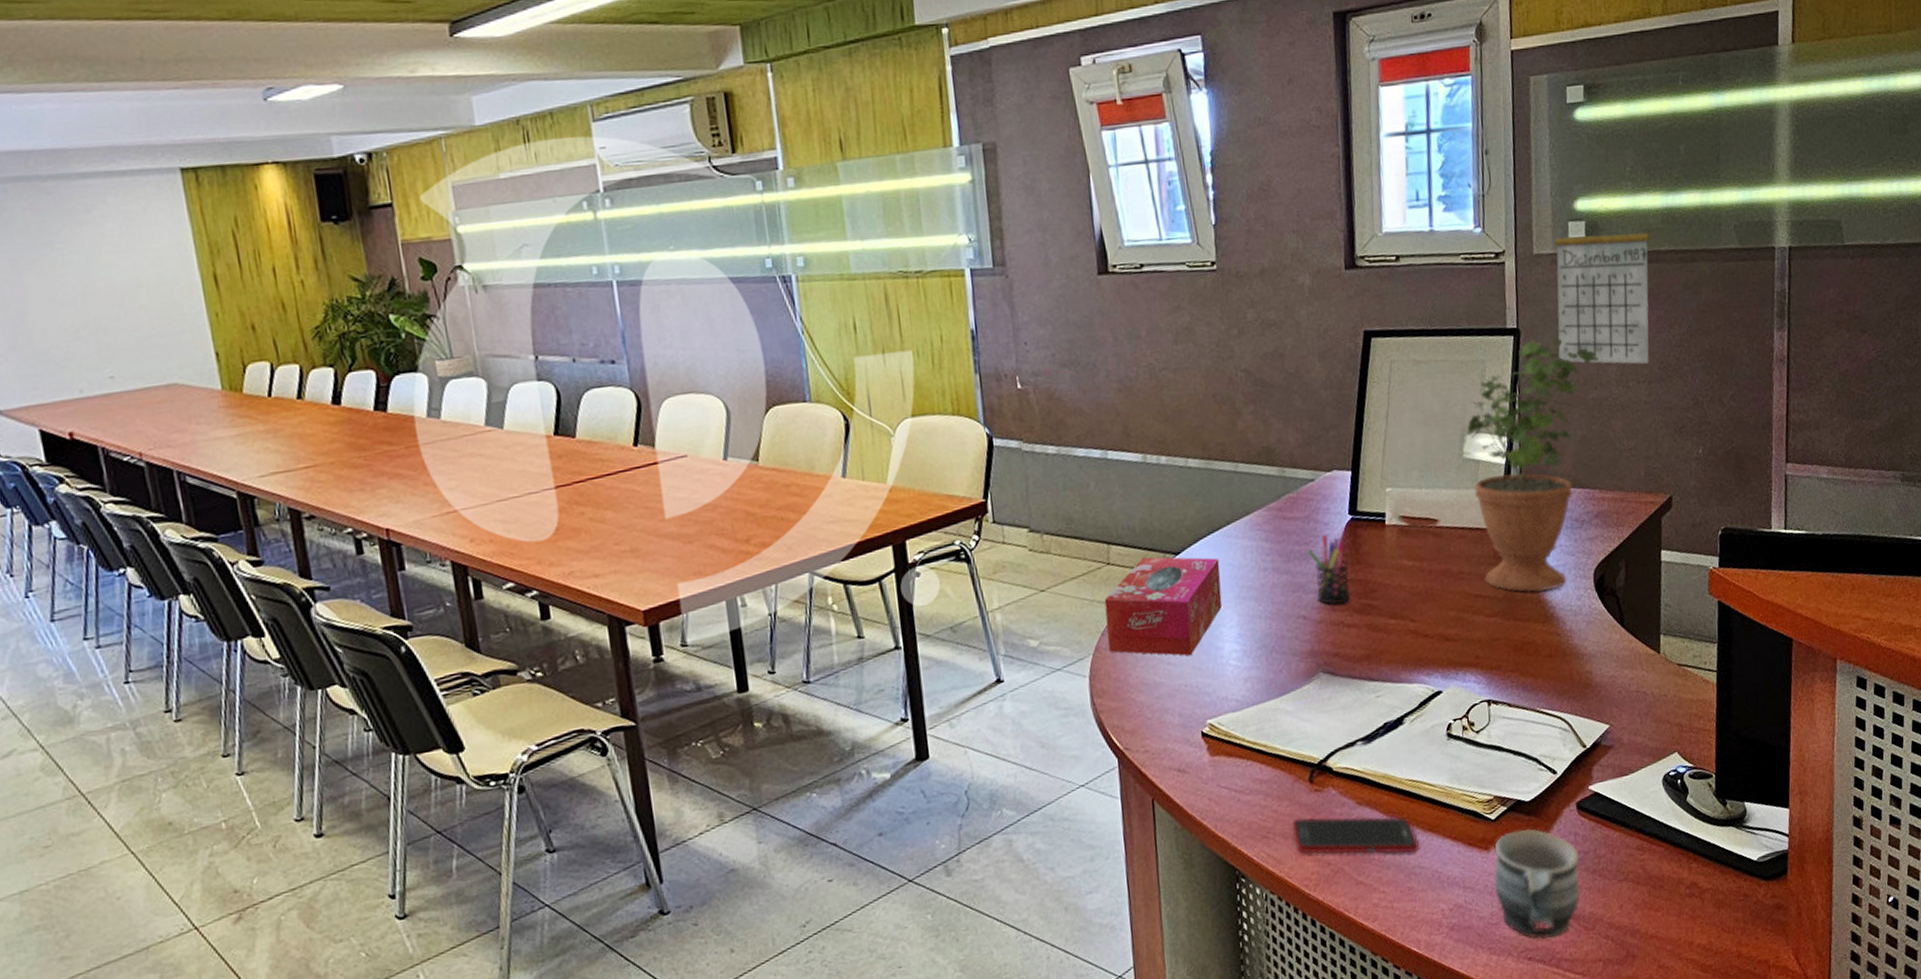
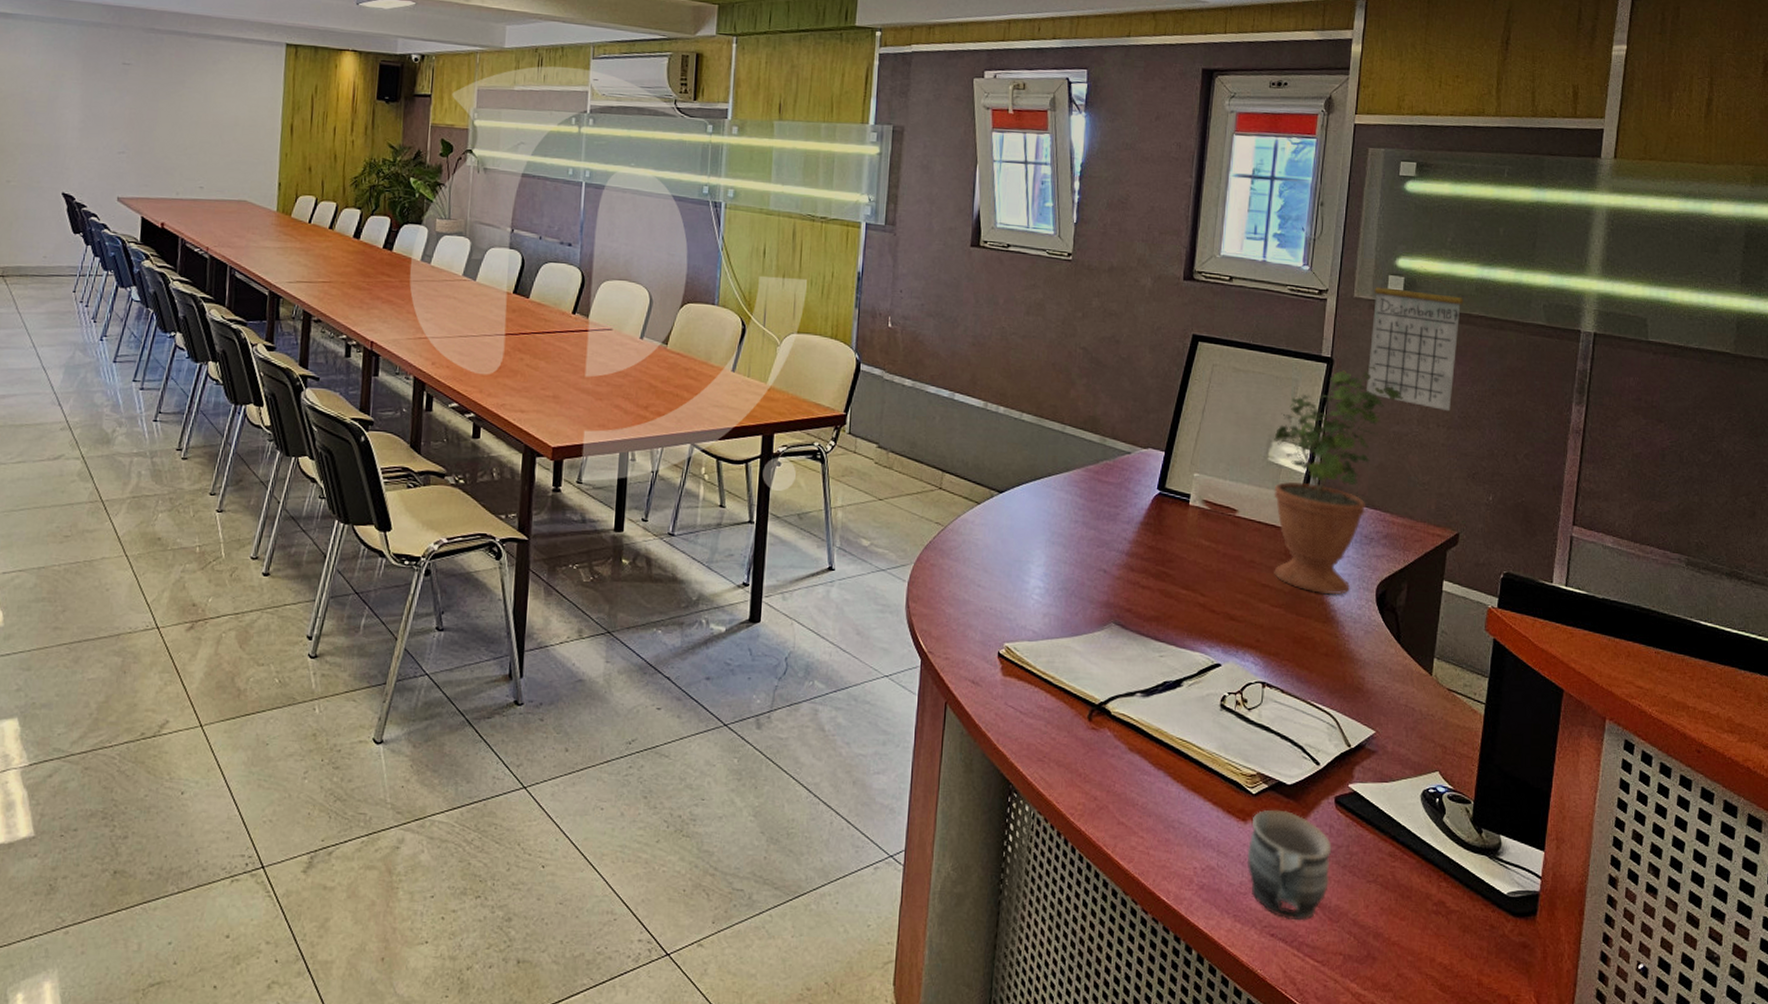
tissue box: present [1104,556,1223,656] -> none [928,489,1037,583]
cell phone: present [1292,816,1419,854] -> none [1066,749,1181,808]
pen holder: present [1307,534,1351,605] -> none [1116,502,1152,567]

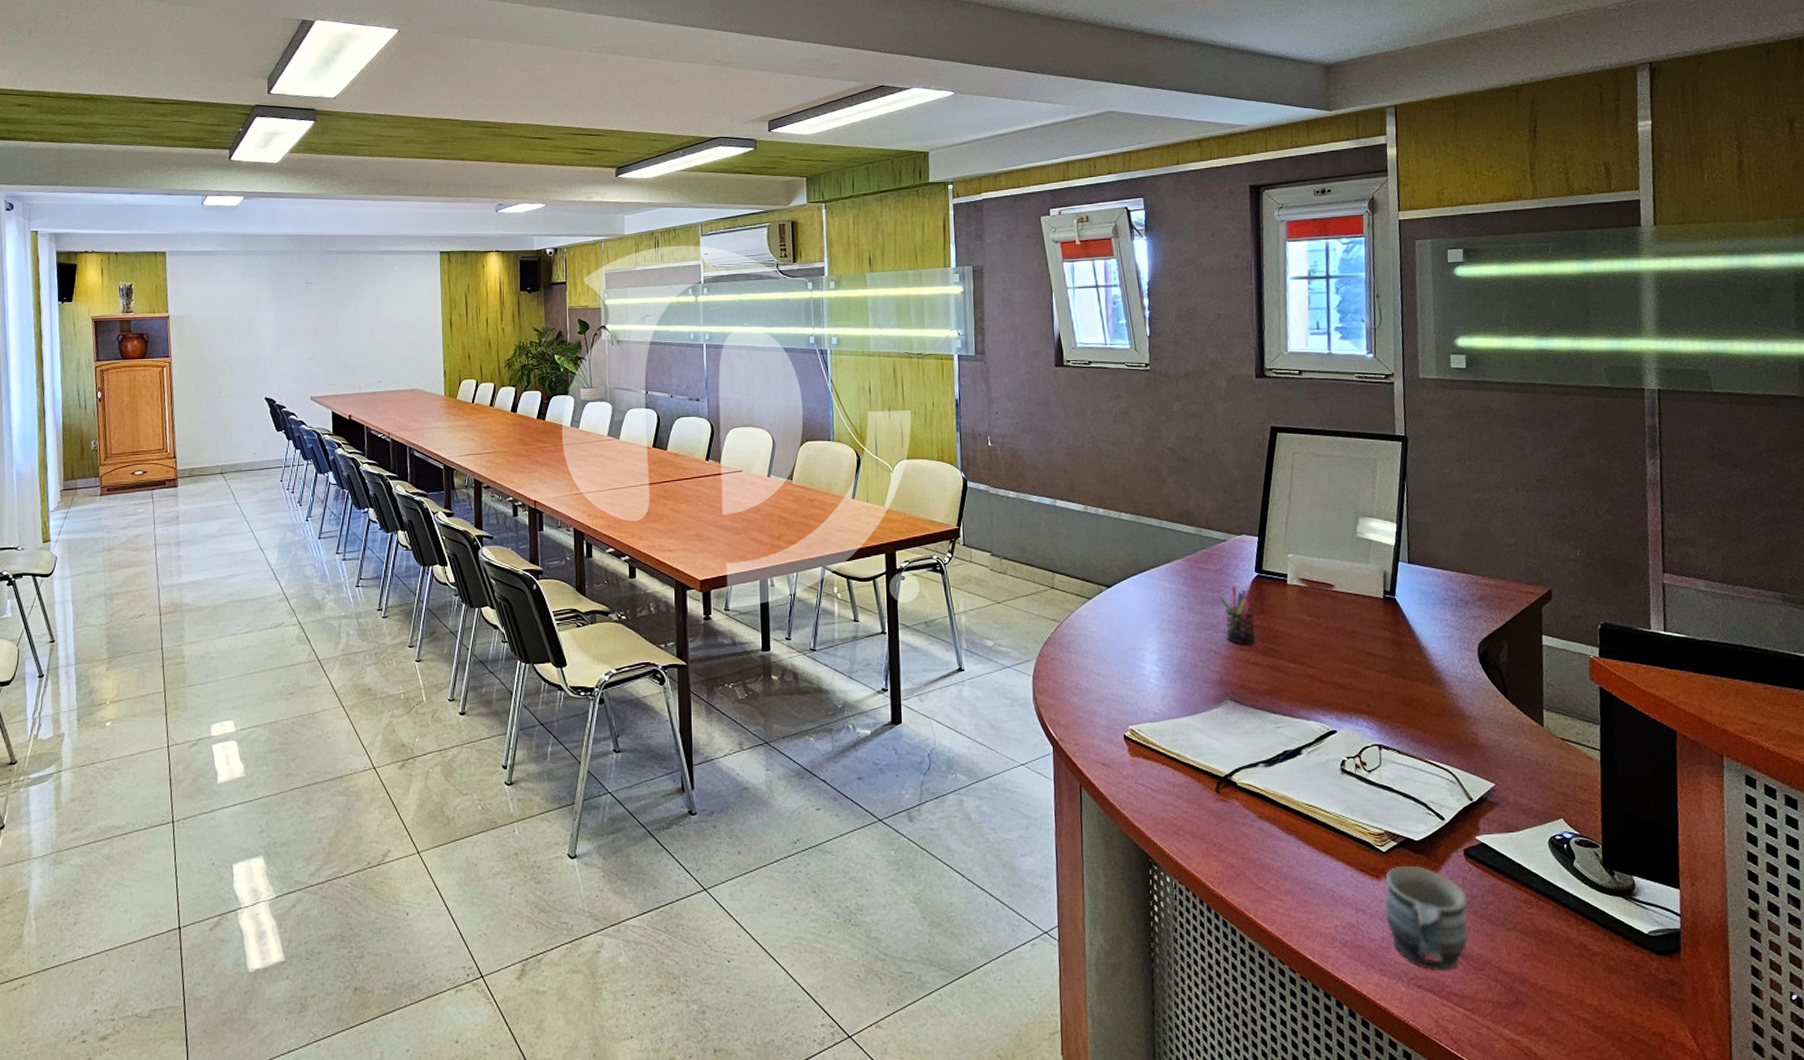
pen holder: none [1116,502,1152,567] -> present [1219,586,1256,645]
potted plant: present [1274,365,1403,594] -> none [1360,440,1480,657]
calendar: present [1367,266,1463,412] -> none [1439,343,1527,476]

